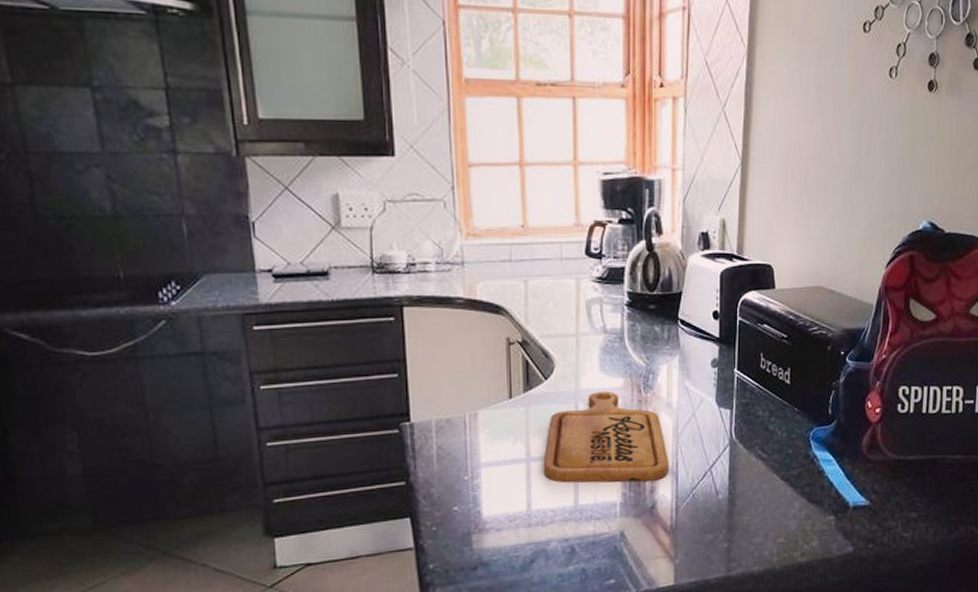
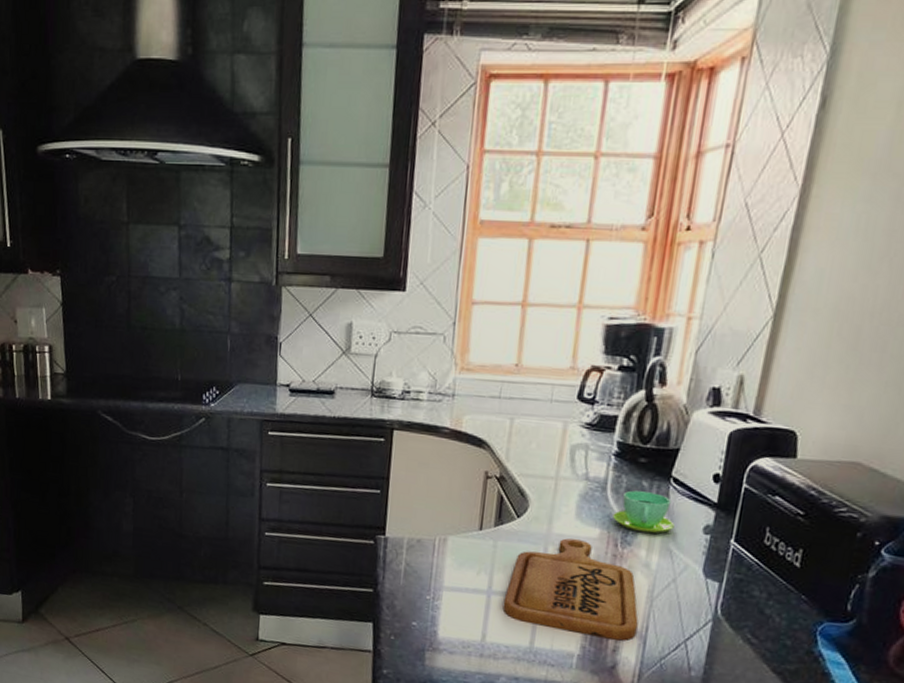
cup: none [633,336,687,375] -> present [612,490,675,534]

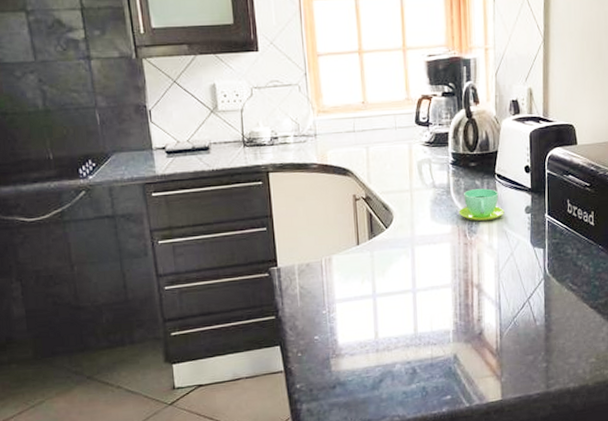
cutting board: present [502,538,639,641] -> none [387,237,493,314]

